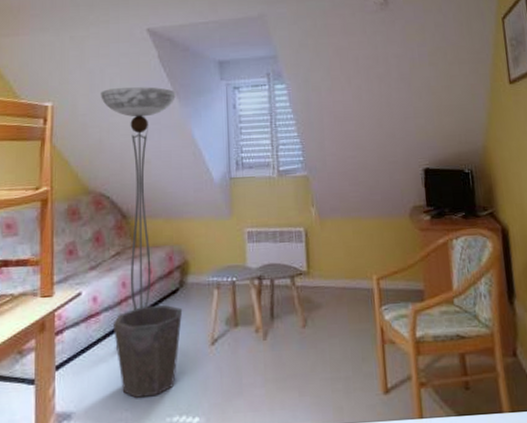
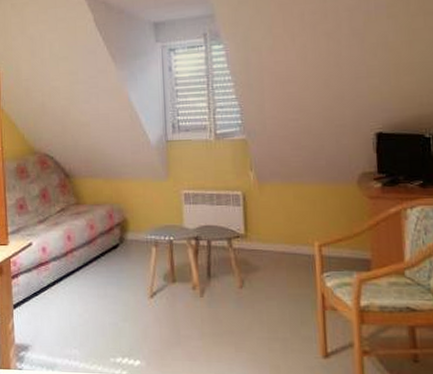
floor lamp: present [101,87,176,310] -> none [41,51,112,261]
waste bin: present [112,305,183,398] -> none [60,259,123,339]

